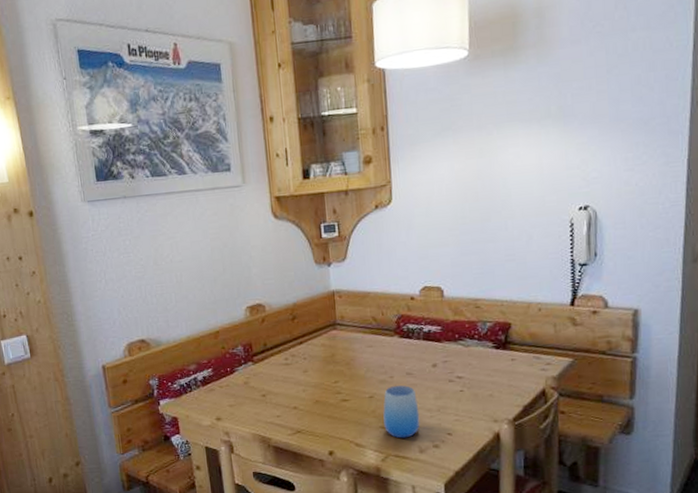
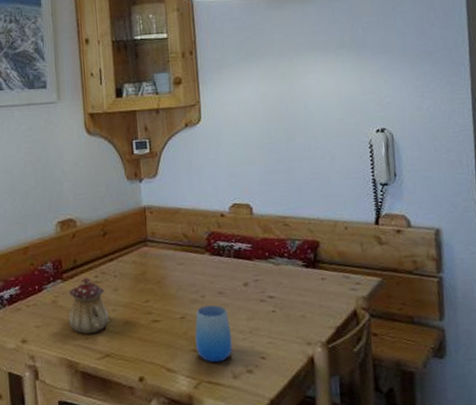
teapot: none [259,360,300,412] -> present [68,277,110,334]

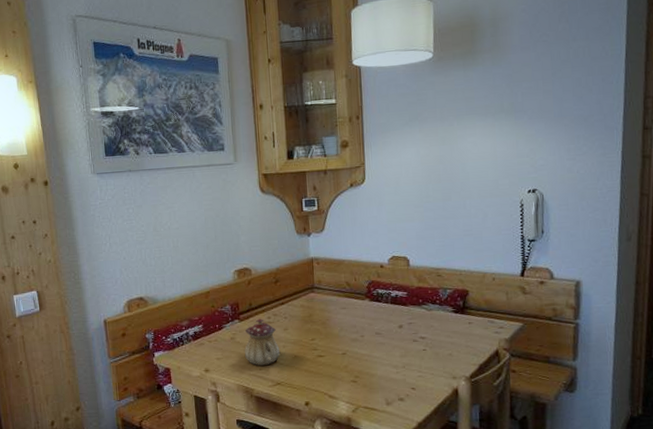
cup: present [195,305,233,363] -> none [354,344,387,392]

